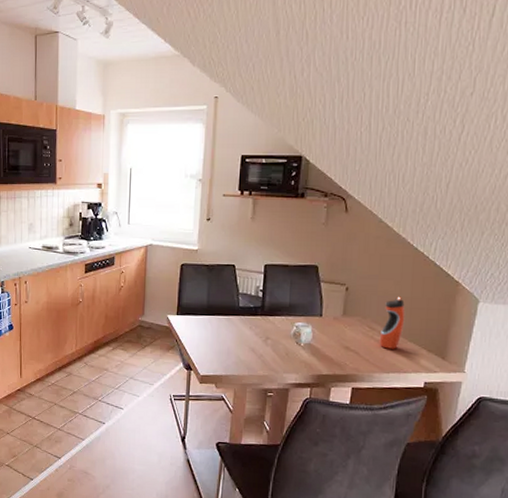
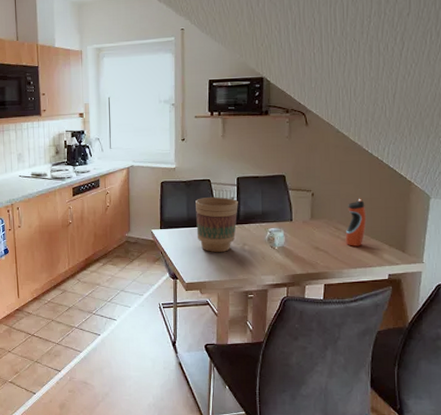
flower pot: none [216,284,264,345] -> present [196,197,238,252]

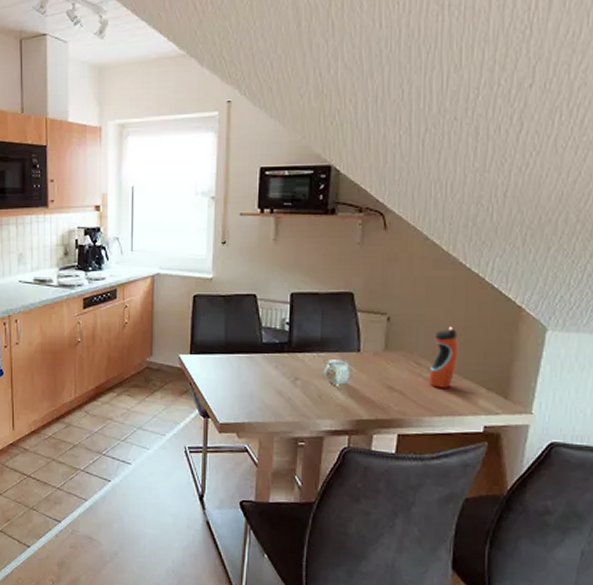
flower pot: present [196,197,238,252] -> none [236,317,291,387]

